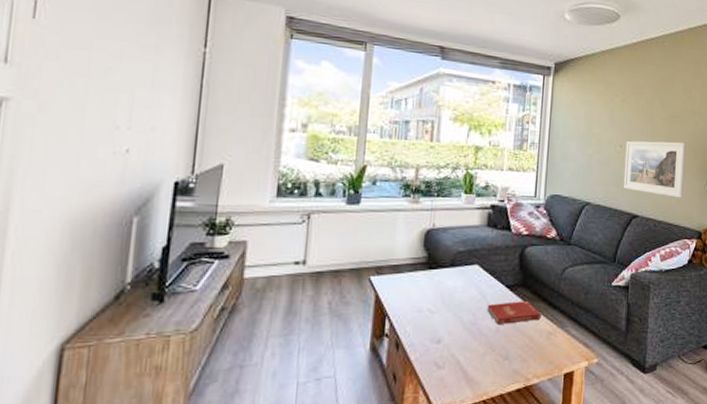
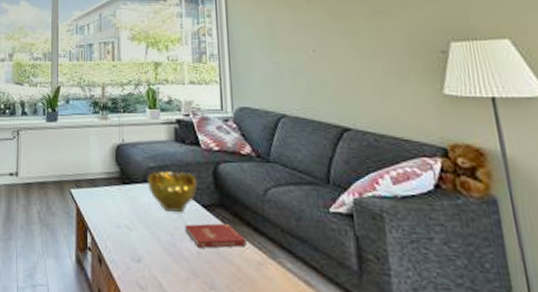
decorative bowl: none [455,254,504,293] -> present [148,170,198,212]
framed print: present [623,140,686,198] -> none [319,40,410,107]

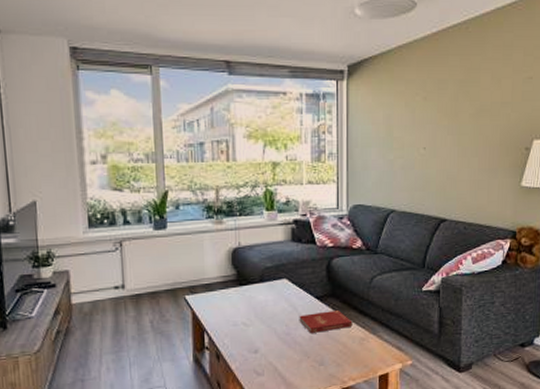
decorative bowl: present [148,170,198,212] -> none [265,268,312,306]

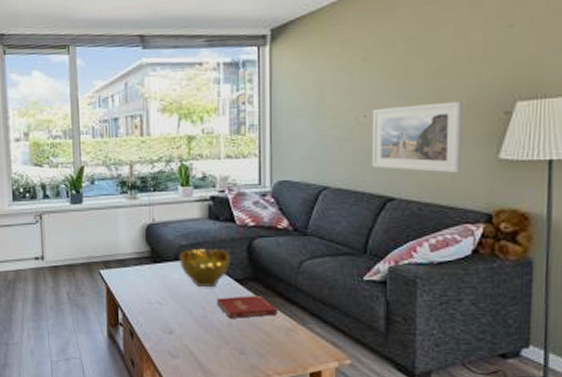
decorative bowl: none [265,268,312,306] -> present [180,248,231,287]
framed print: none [429,138,497,198] -> present [371,101,463,173]

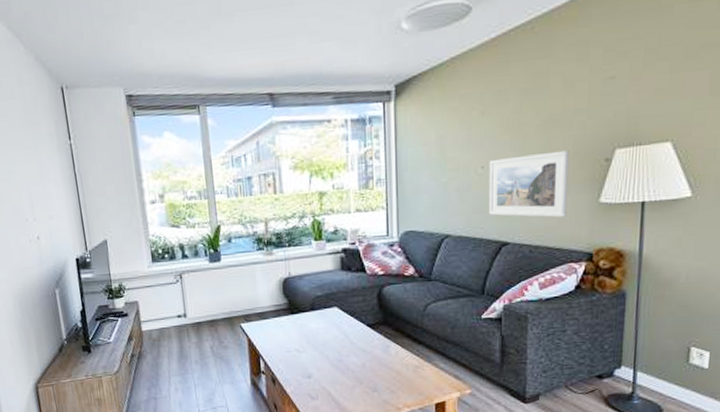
decorative bowl: present [180,248,231,287] -> none [315,297,363,333]
book: present [216,296,278,318] -> none [350,338,406,360]

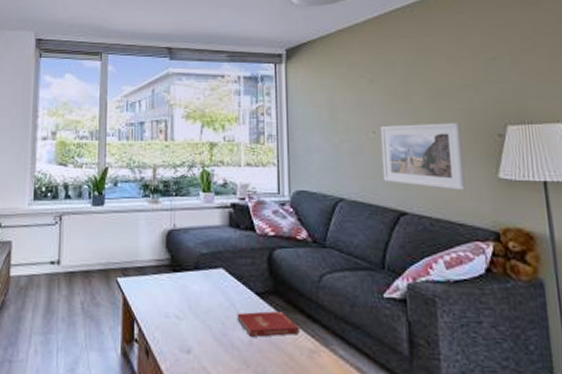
book: none [350,338,406,360] -> present [237,311,300,337]

